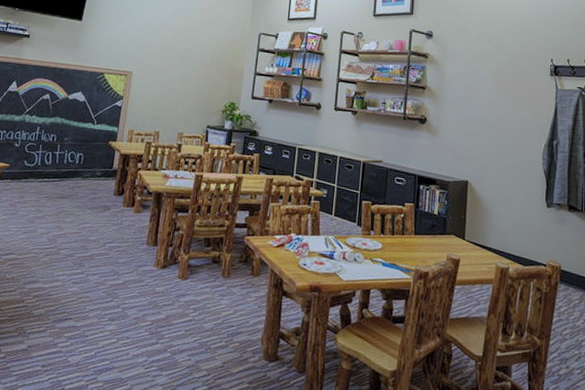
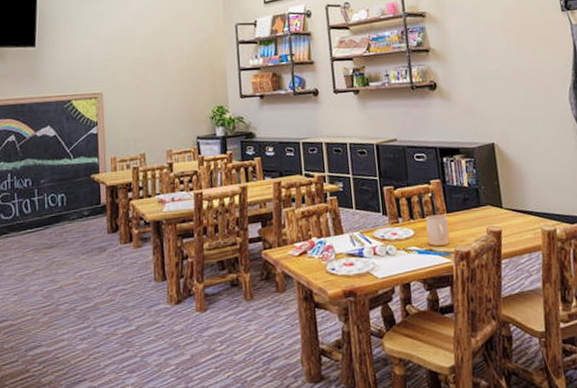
cup: none [393,233,415,264] -> present [425,214,450,247]

